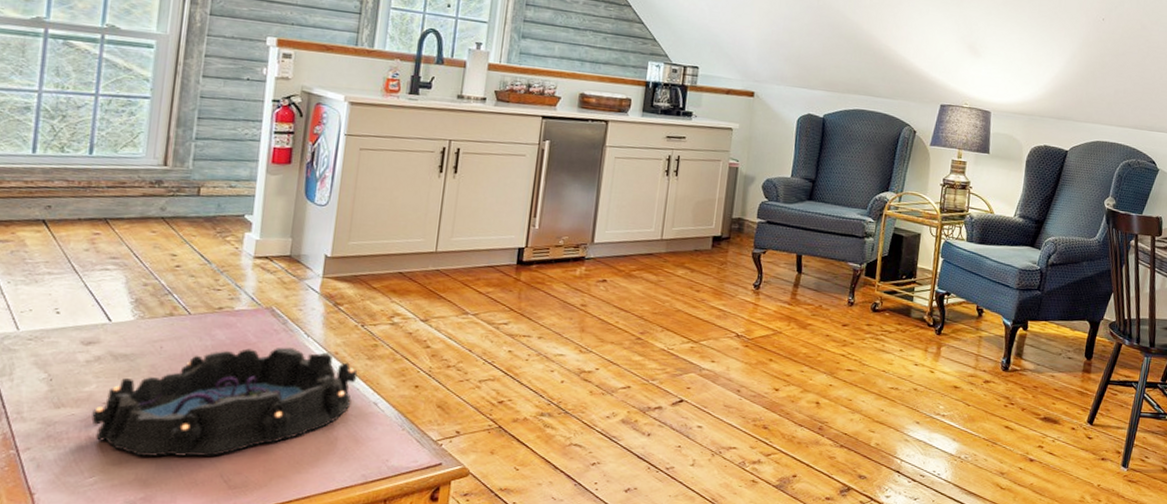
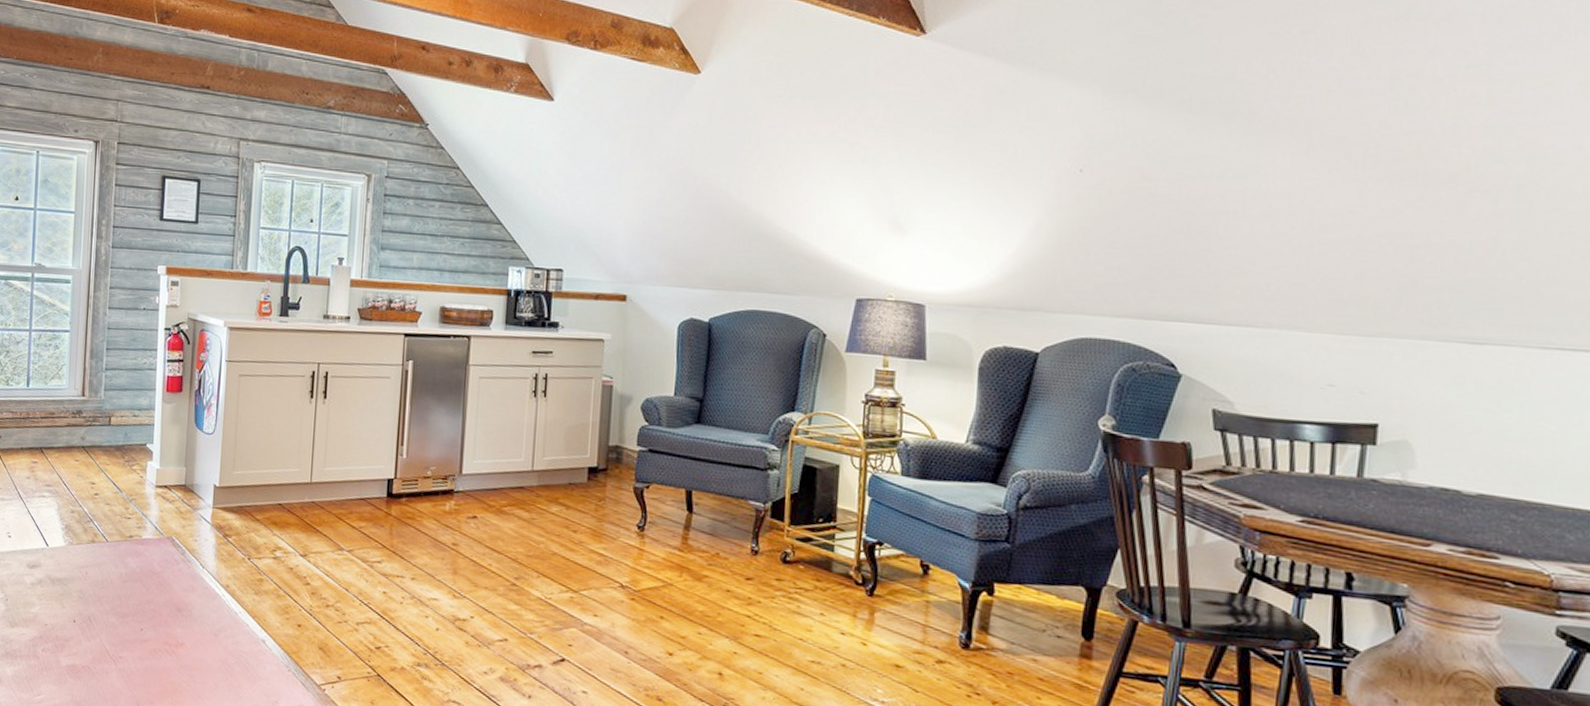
decorative bowl: present [91,347,358,457] -> none [37,577,247,684]

